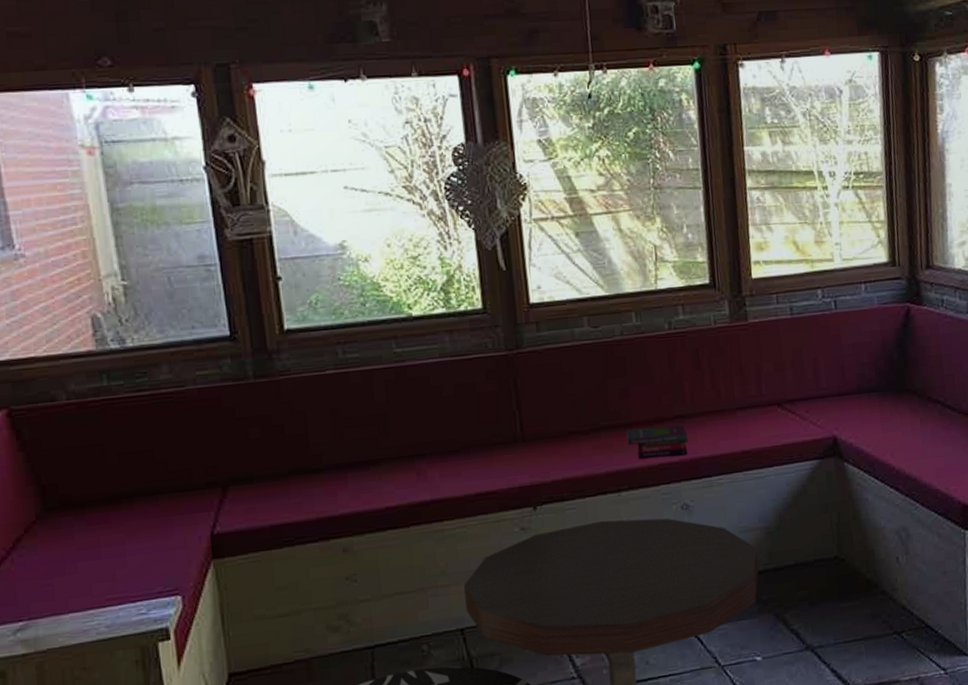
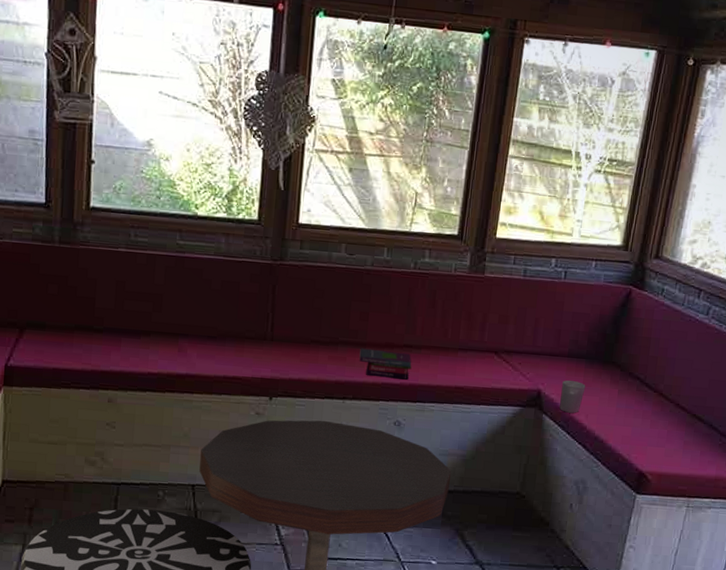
candle holder: none [858,418,884,456] -> present [559,380,586,413]

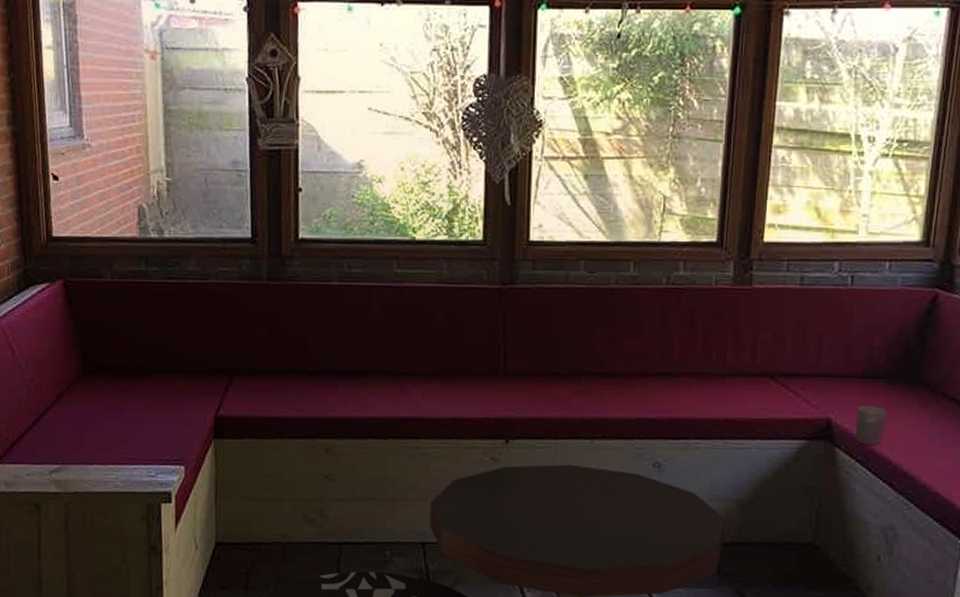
books: present [359,348,412,380] -> none [607,379,671,413]

